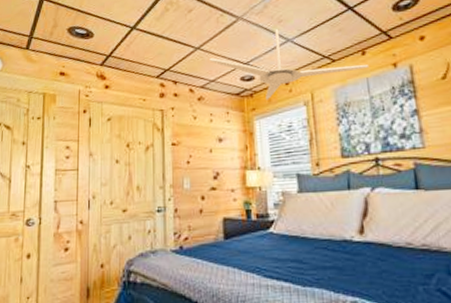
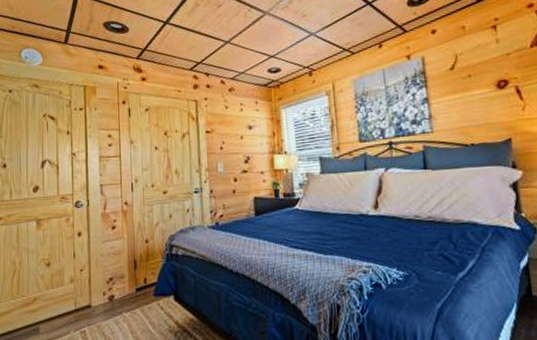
ceiling fan: present [209,29,368,100] -> none [239,23,384,91]

